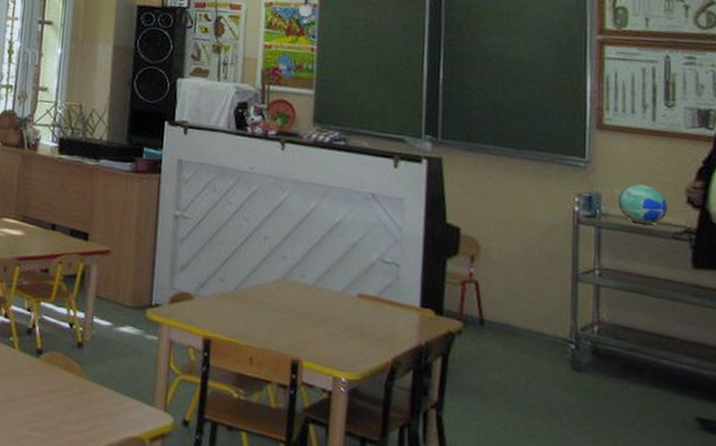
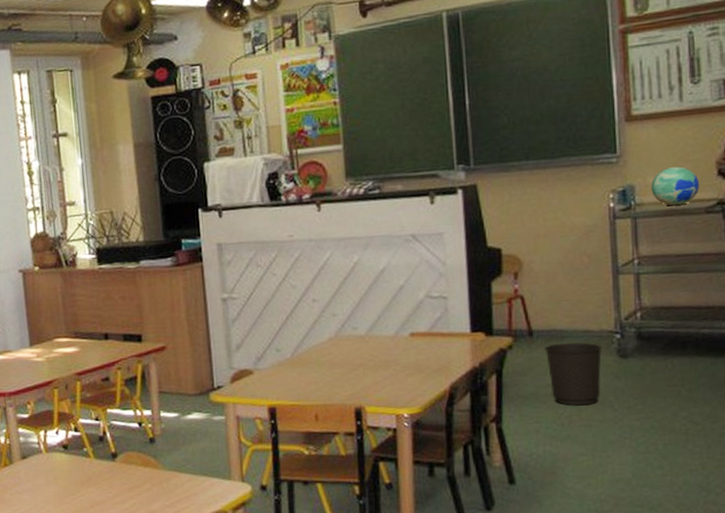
trash can: none [494,339,555,414] -> present [544,342,603,406]

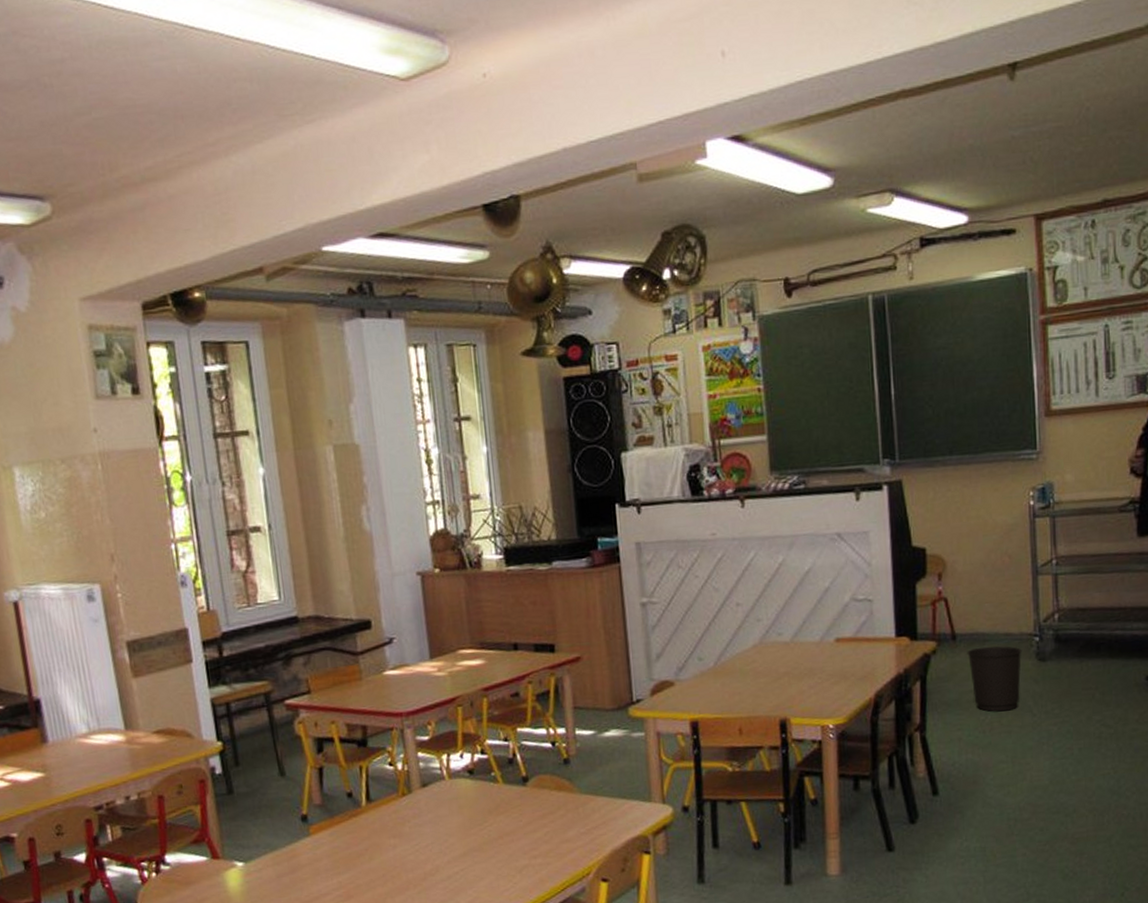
globe: present [651,166,700,206] -> none [1068,464,1114,505]

